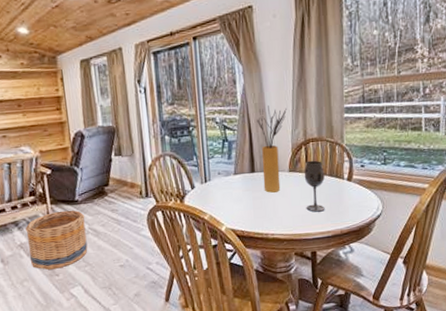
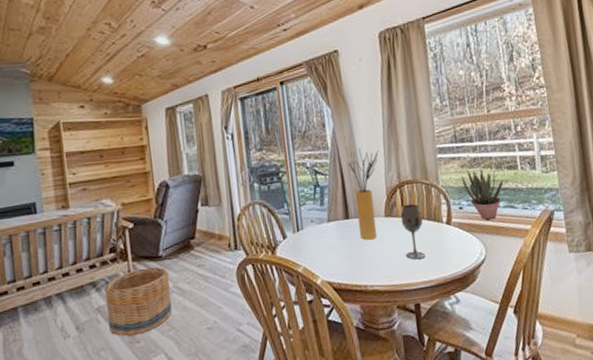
potted plant: none [365,129,406,178] -> present [461,169,504,220]

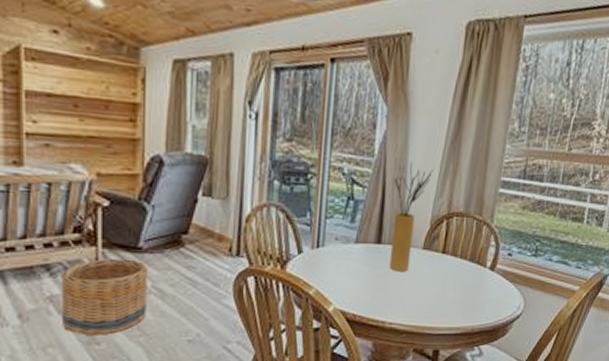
wine glass: present [400,203,426,260] -> none [436,239,465,303]
potted plant: present [461,169,504,220] -> none [518,212,564,274]

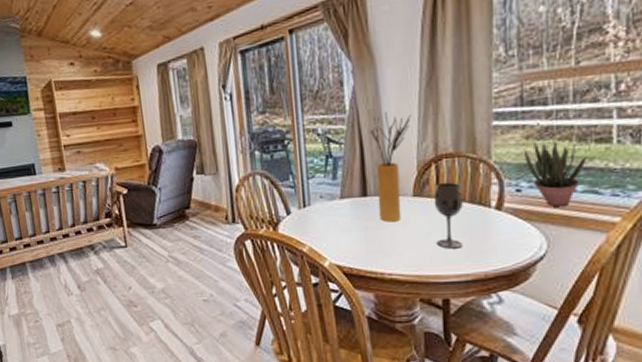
basket: present [61,258,149,336] -> none [101,234,168,300]
wine glass: none [436,239,465,303] -> present [433,182,463,249]
potted plant: none [518,212,564,274] -> present [523,141,587,208]

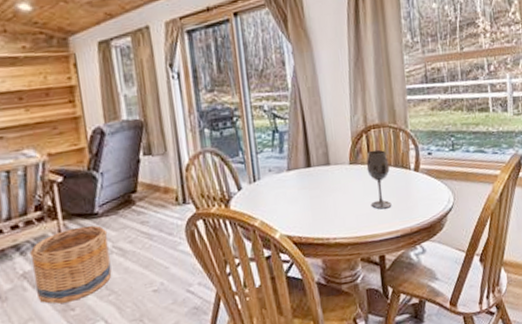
basket: none [101,234,168,300] -> present [29,225,112,304]
vase: present [370,112,411,222] -> none [310,89,344,190]
potted plant: present [523,141,587,208] -> none [430,112,474,166]

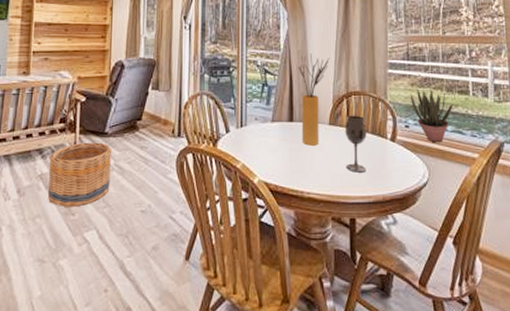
vase: none [310,89,344,190] -> present [298,54,329,146]
potted plant: none [430,112,474,166] -> present [410,88,453,143]

